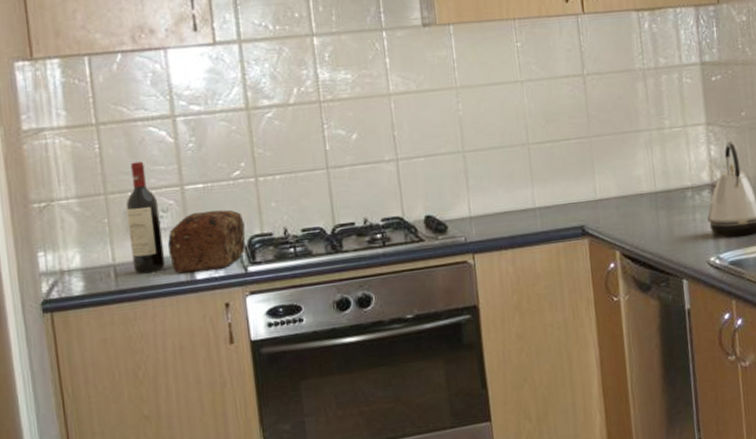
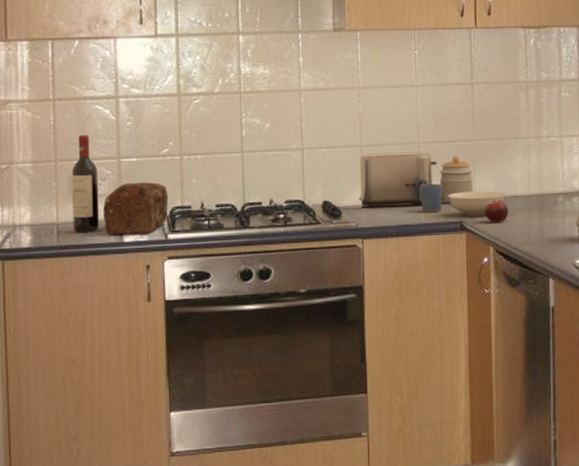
toaster: none [462,153,551,220] -> present [359,151,438,209]
mug: none [533,187,560,219] -> present [420,183,442,212]
jar: none [553,155,593,208] -> present [439,156,473,203]
bowl: none [565,190,630,220] -> present [448,191,506,216]
fruit: none [606,198,634,224] -> present [484,199,509,222]

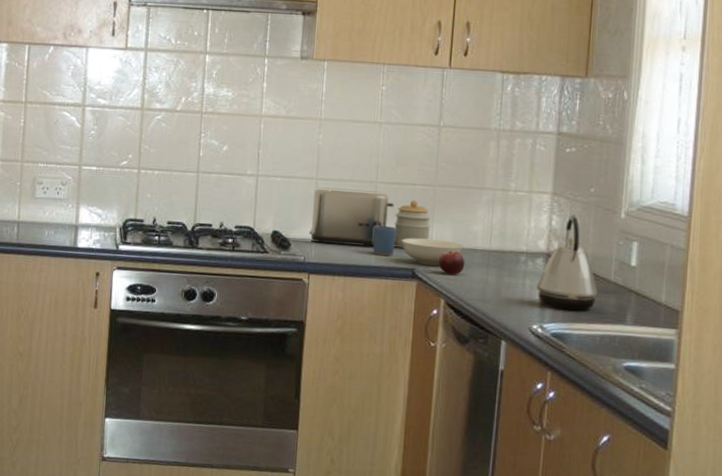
wine bottle: present [71,135,100,233] -> none [32,139,60,234]
bread loaf: present [103,182,168,236] -> none [61,190,123,242]

